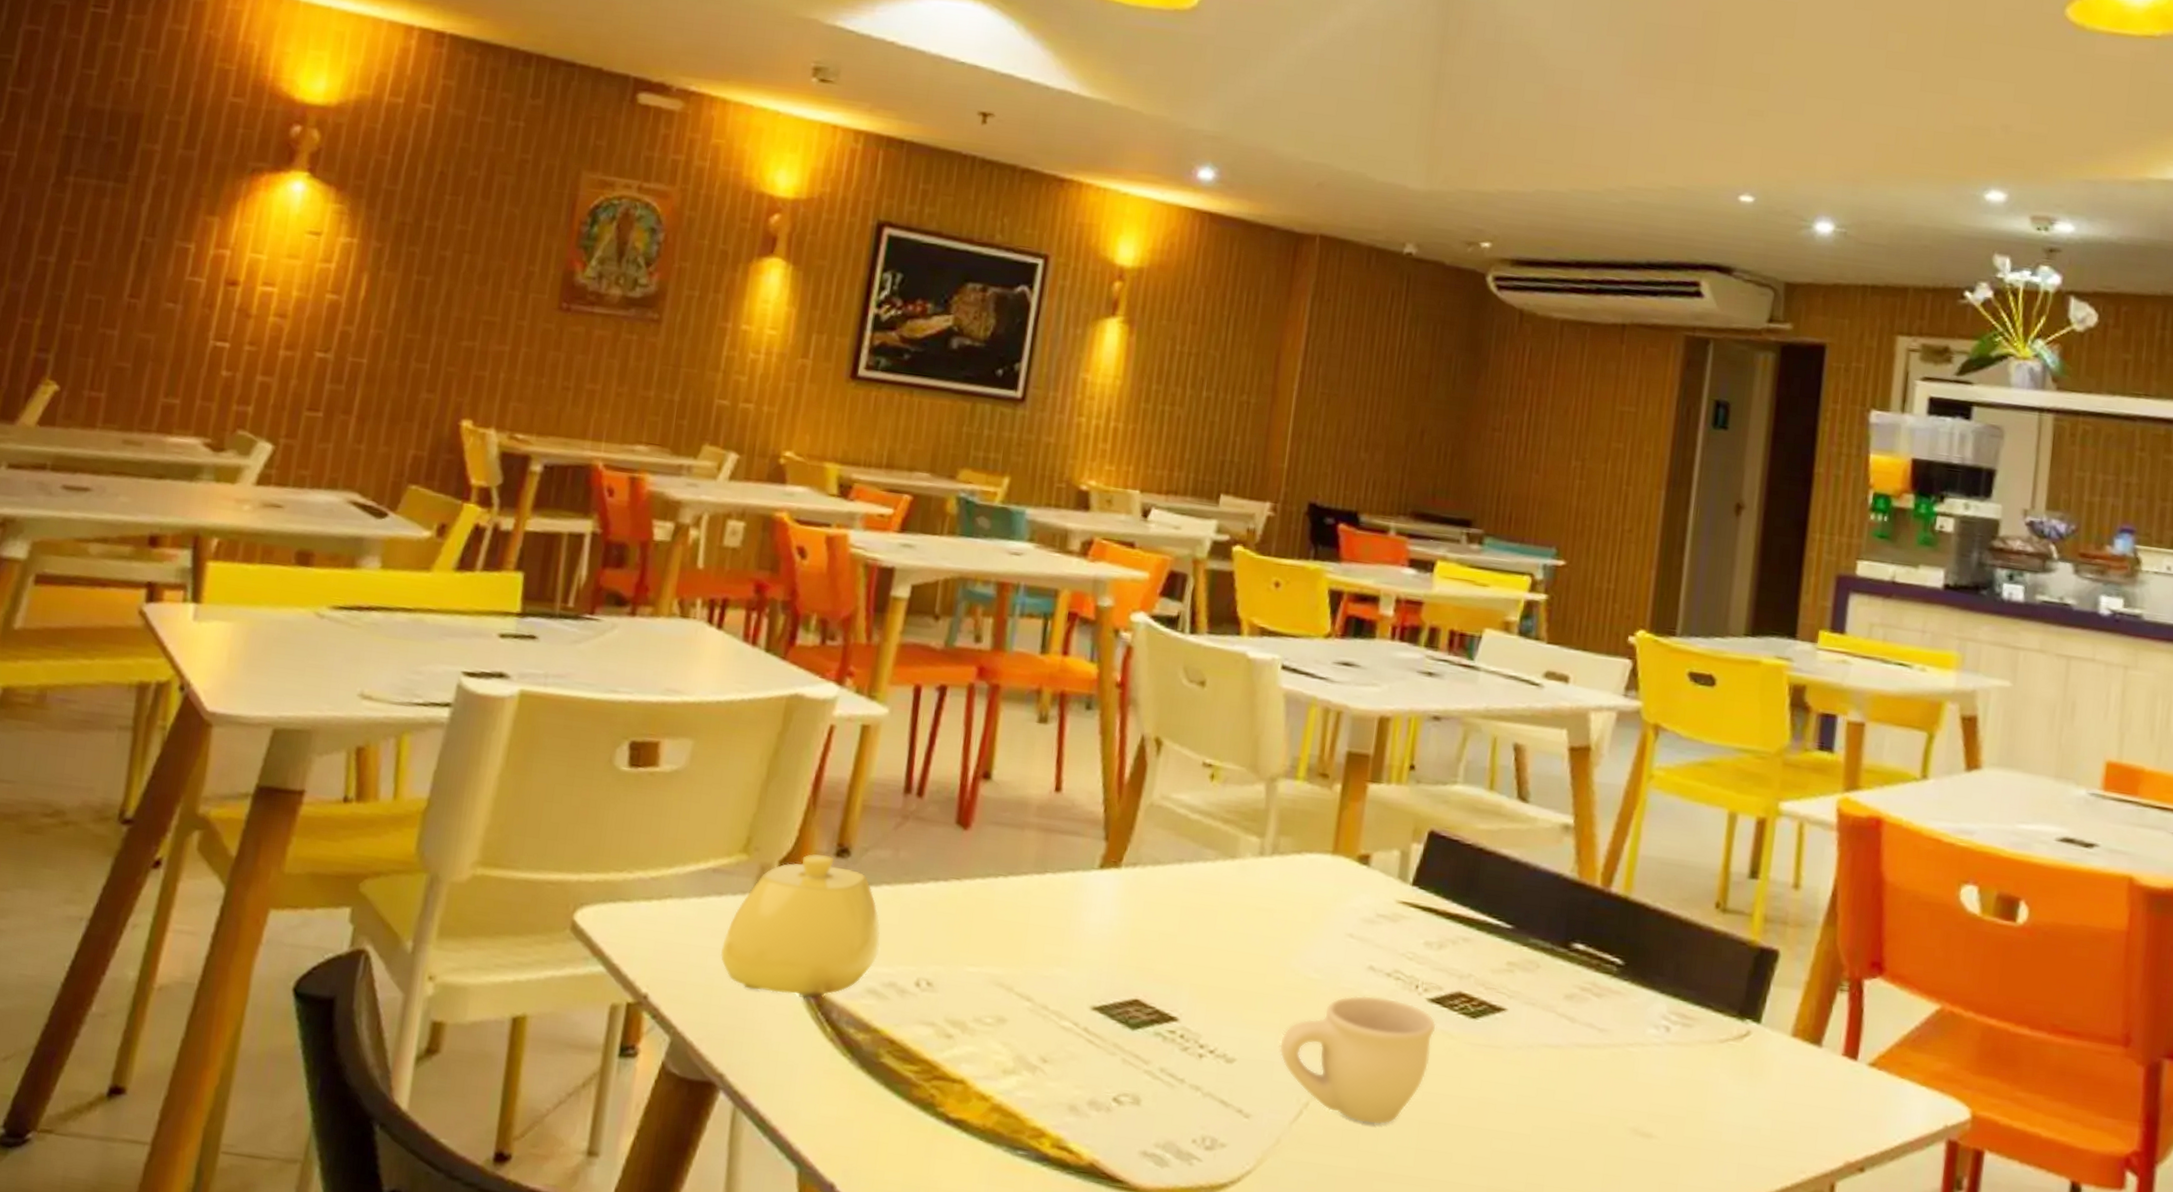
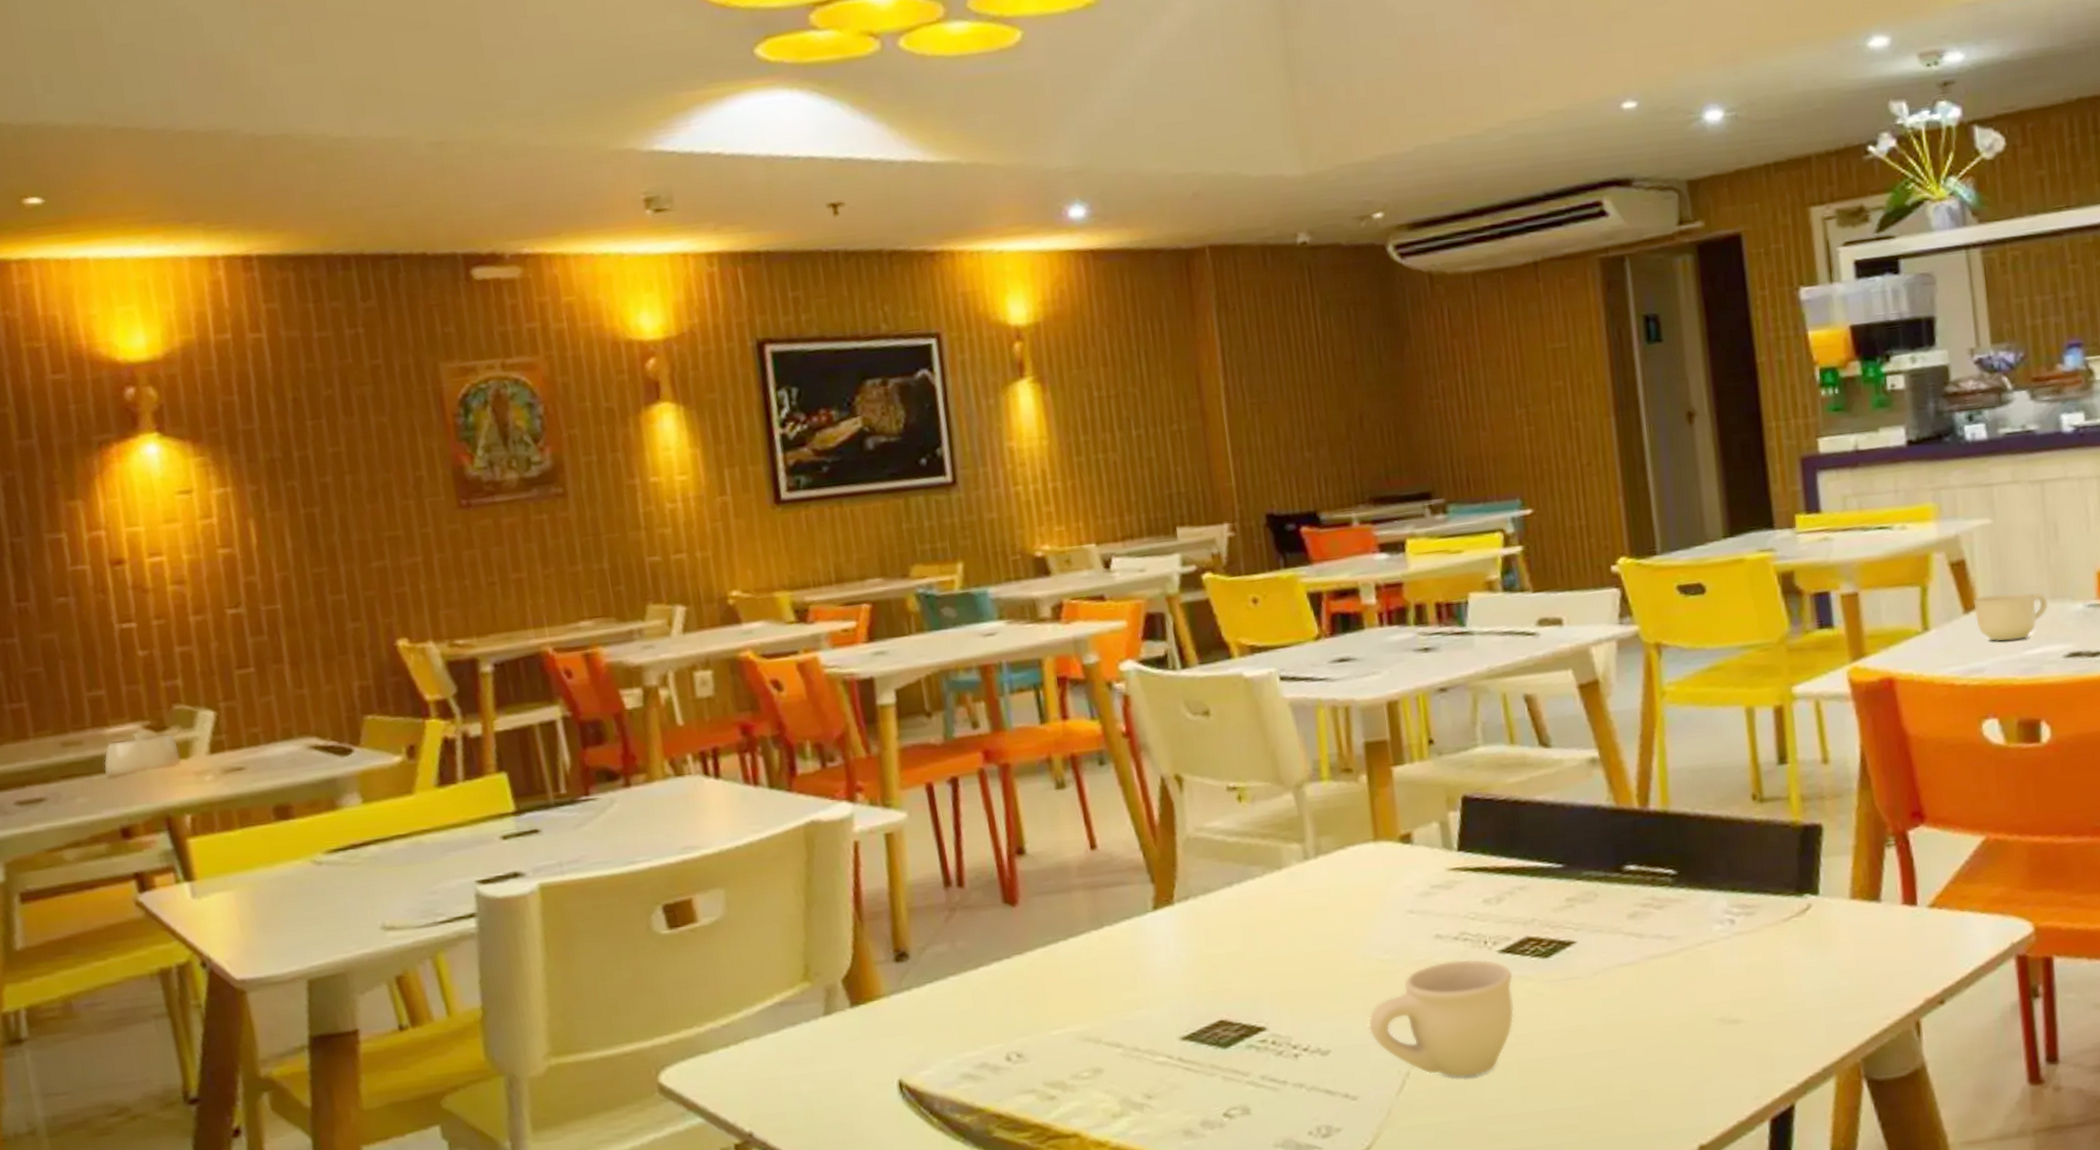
sugar bowl: none [153,446,230,490] -> present [103,730,181,780]
sugar bowl: present [721,853,880,998] -> none [810,963,963,1103]
teacup: none [1975,757,2052,812] -> present [1973,592,2049,642]

